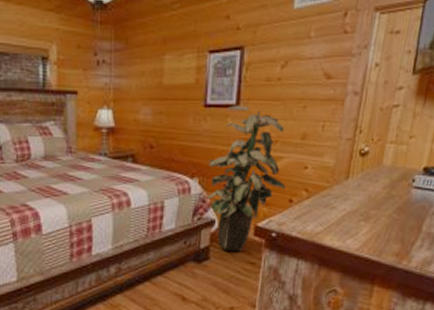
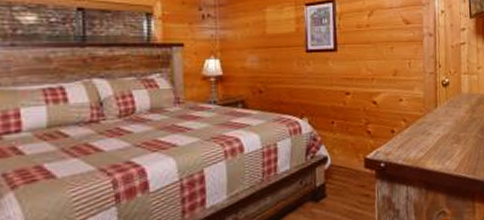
indoor plant: present [205,105,286,251] -> none [315,49,386,186]

